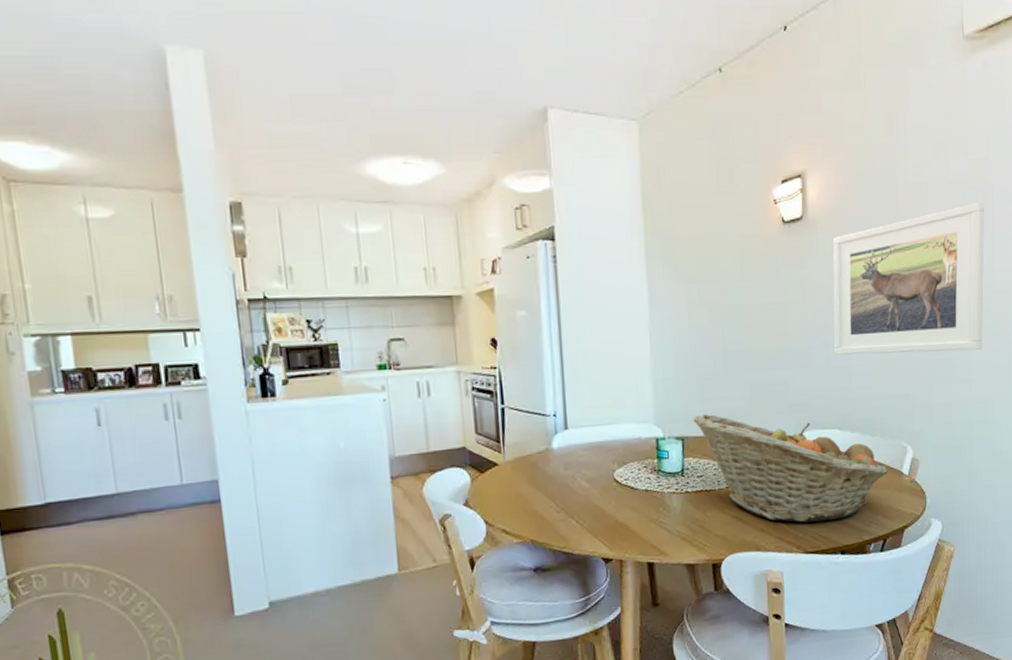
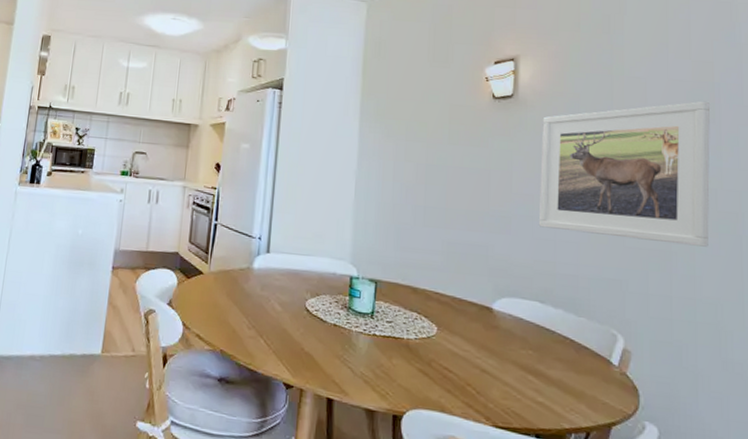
fruit basket: present [693,413,888,523] -> none [388,261,595,398]

